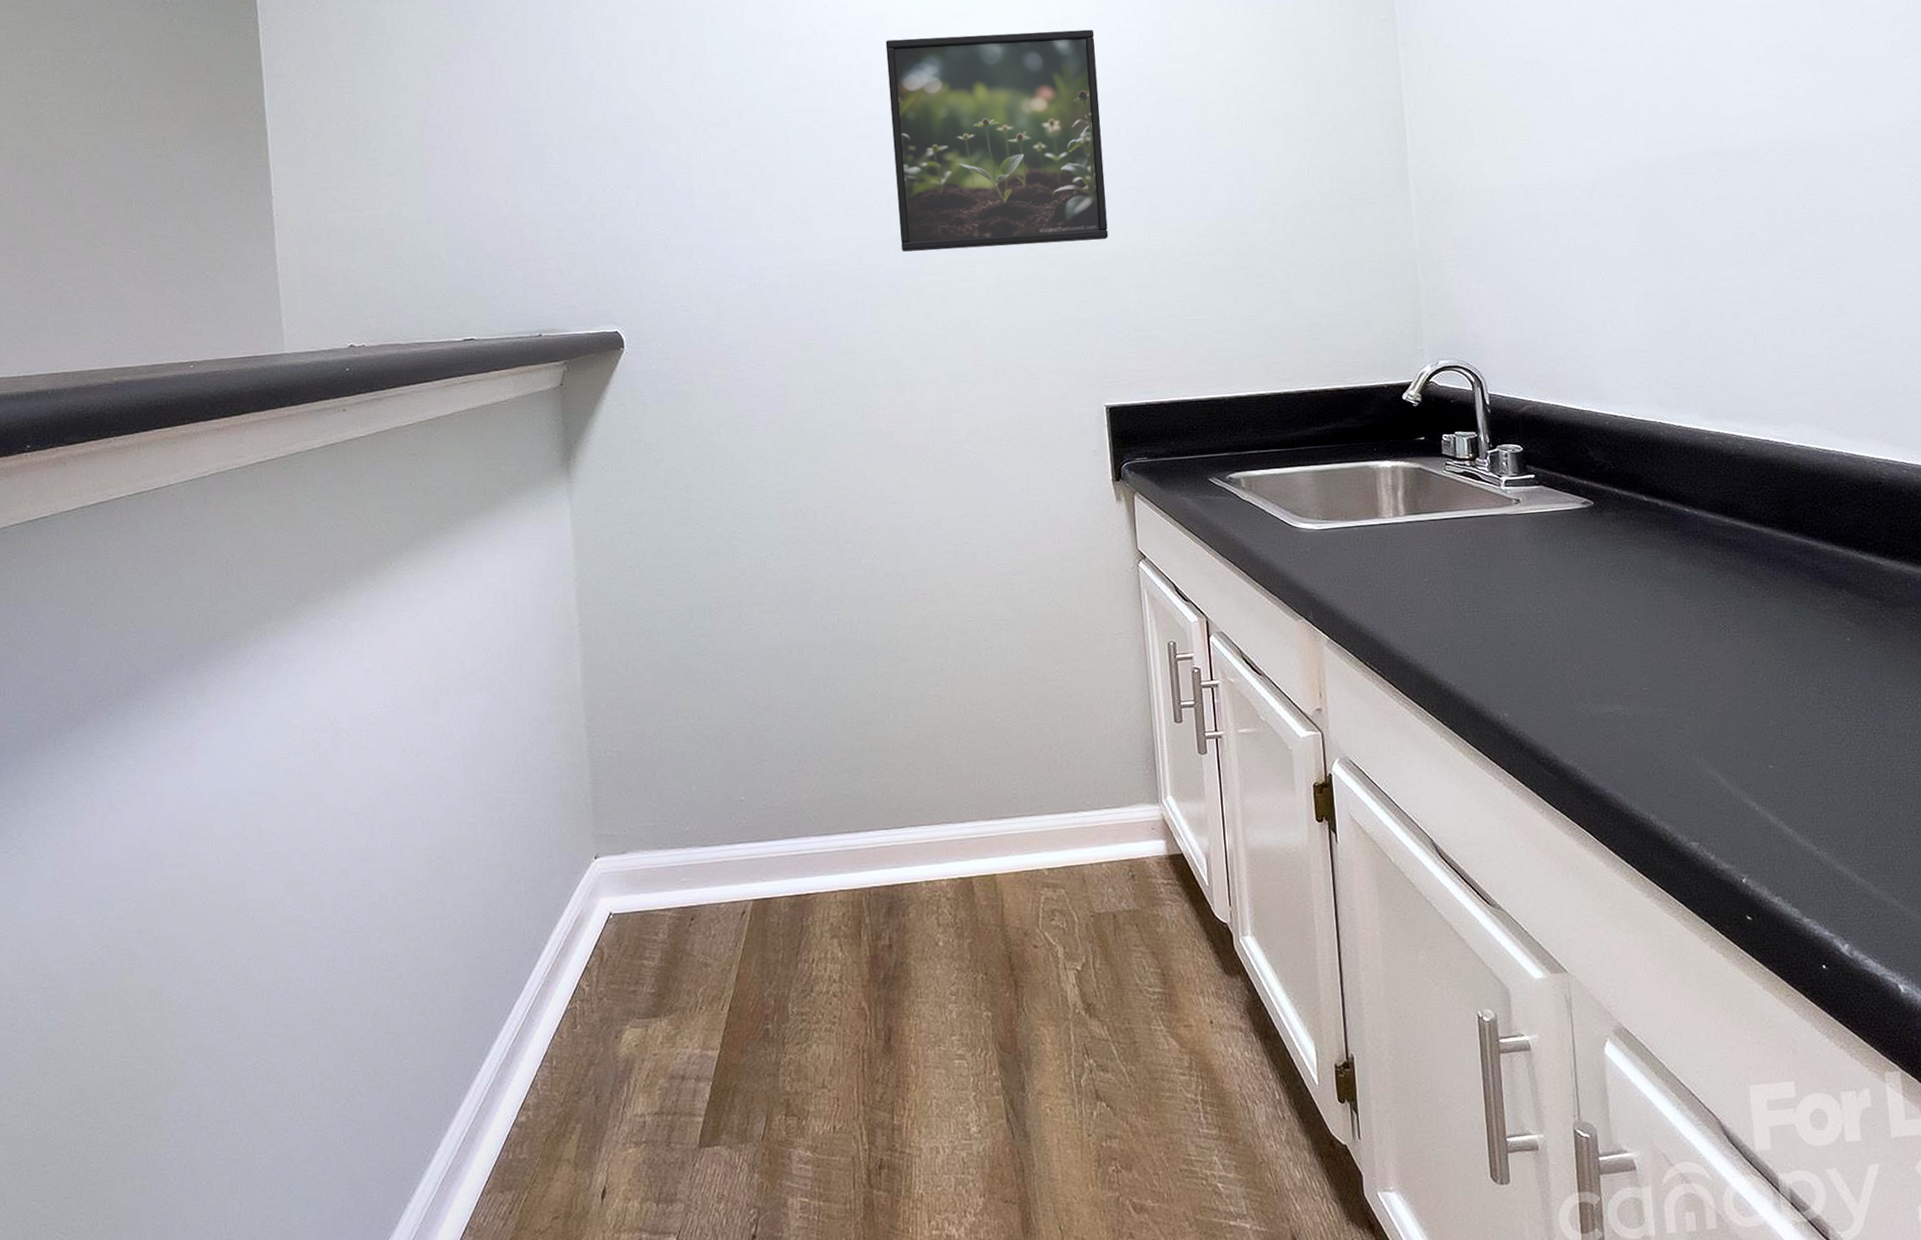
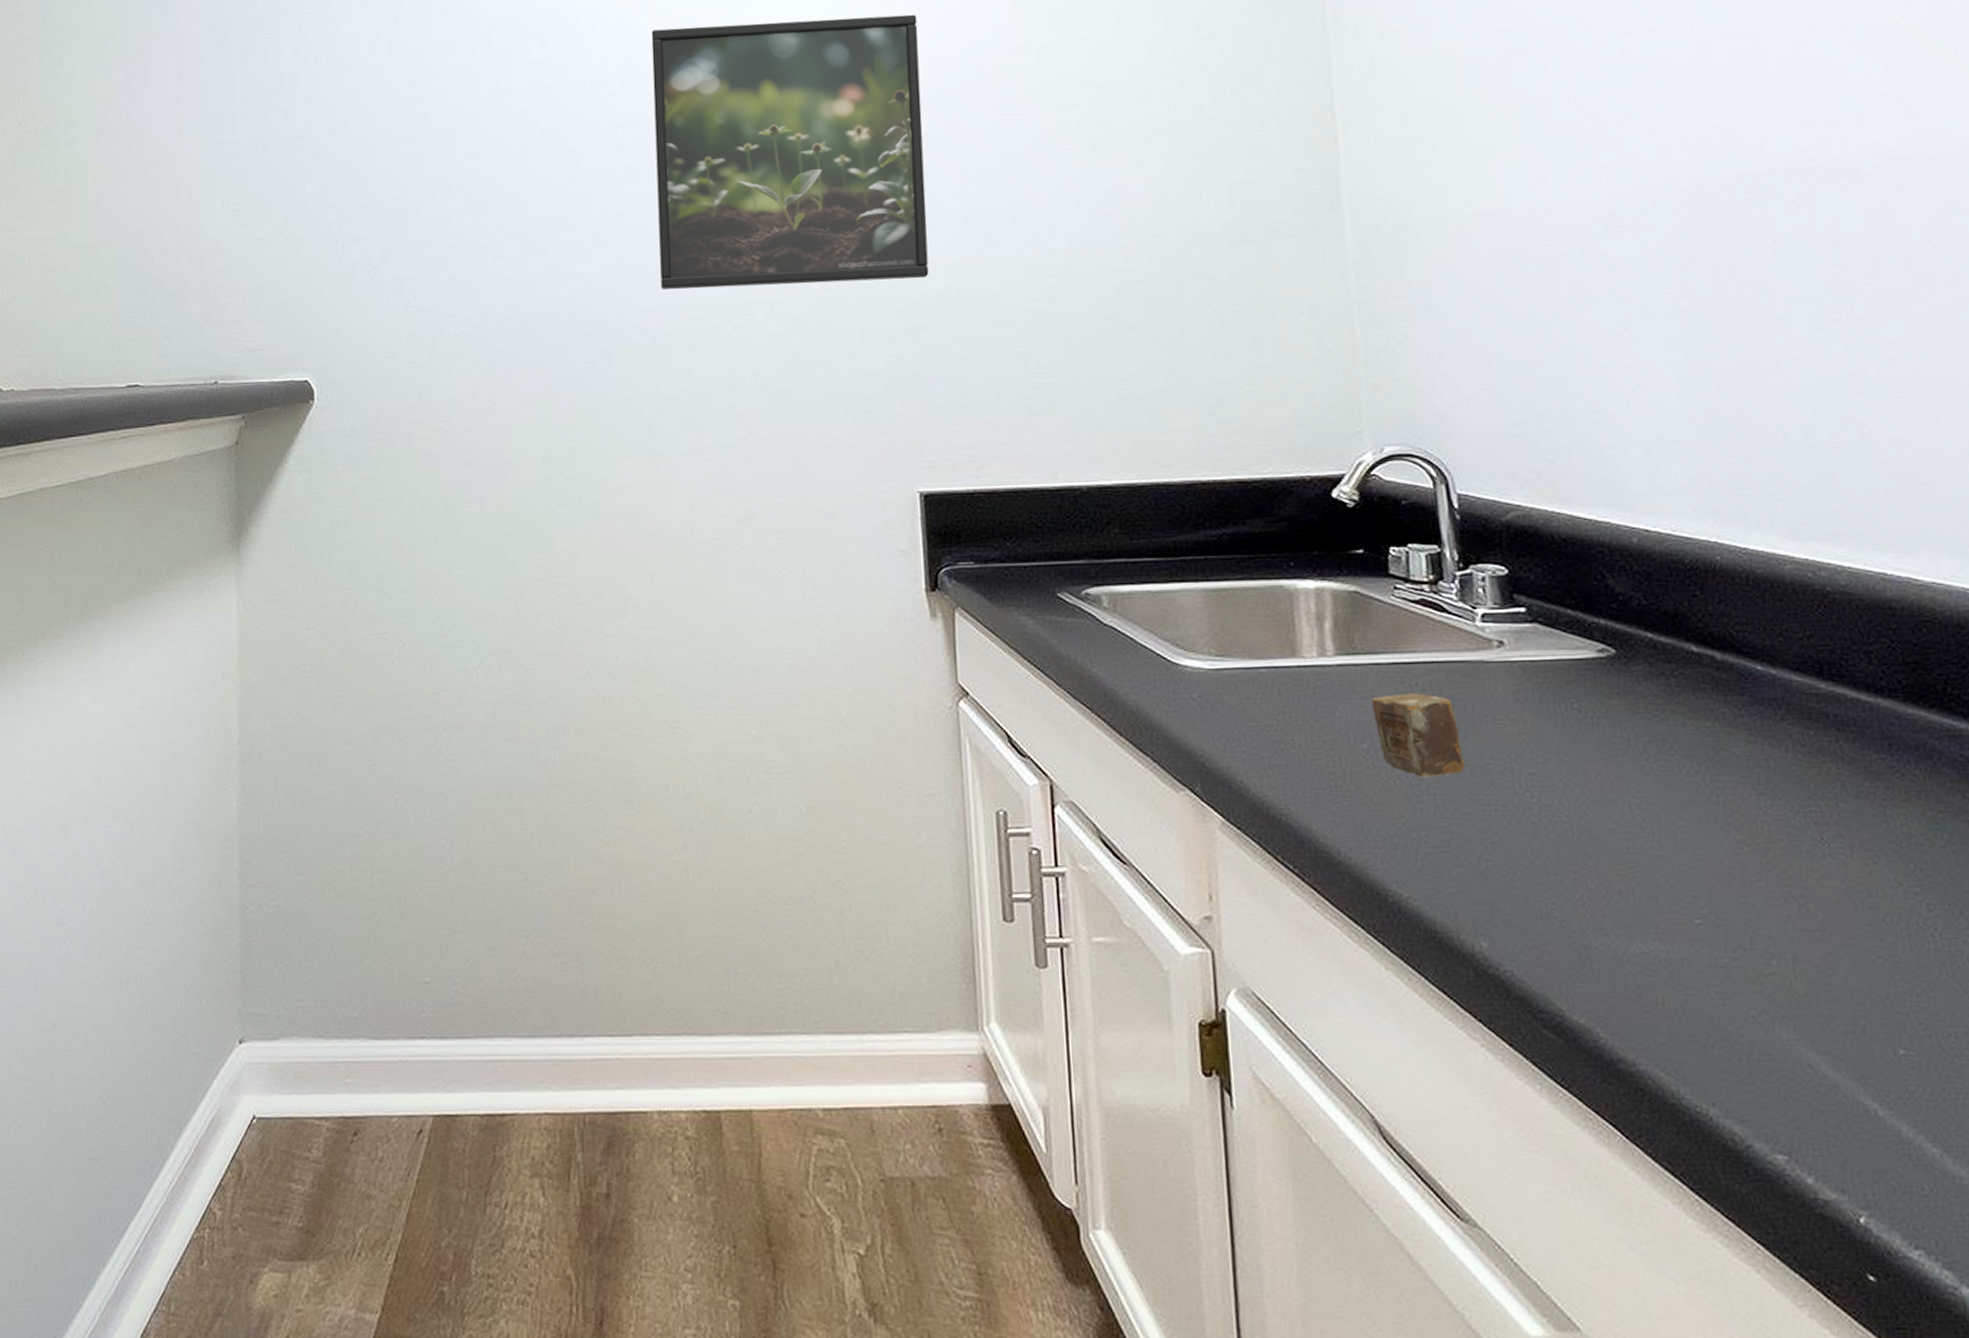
soap bar: none [1430,539,1494,600] -> present [1372,693,1465,778]

